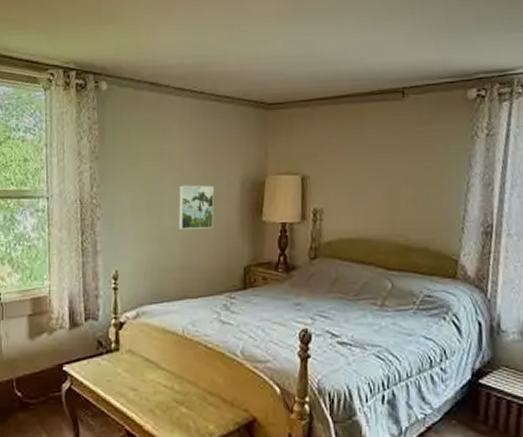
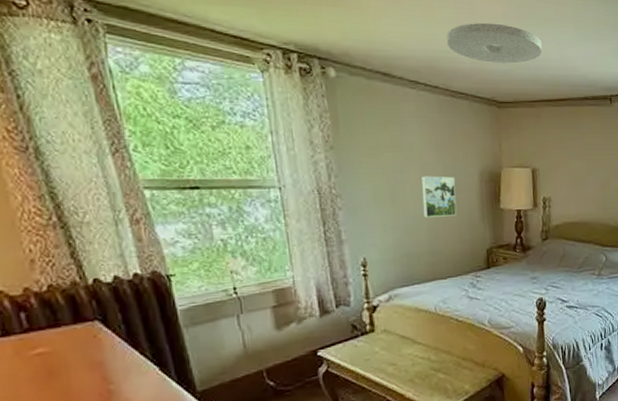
ceiling light: none [216,21,320,63] -> present [447,22,542,64]

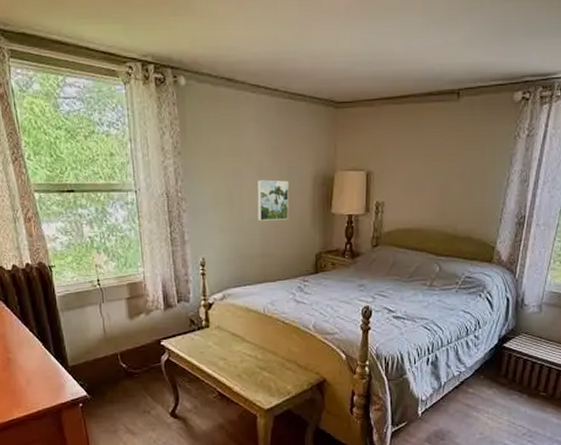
ceiling light: present [447,22,542,64] -> none [289,18,386,61]

